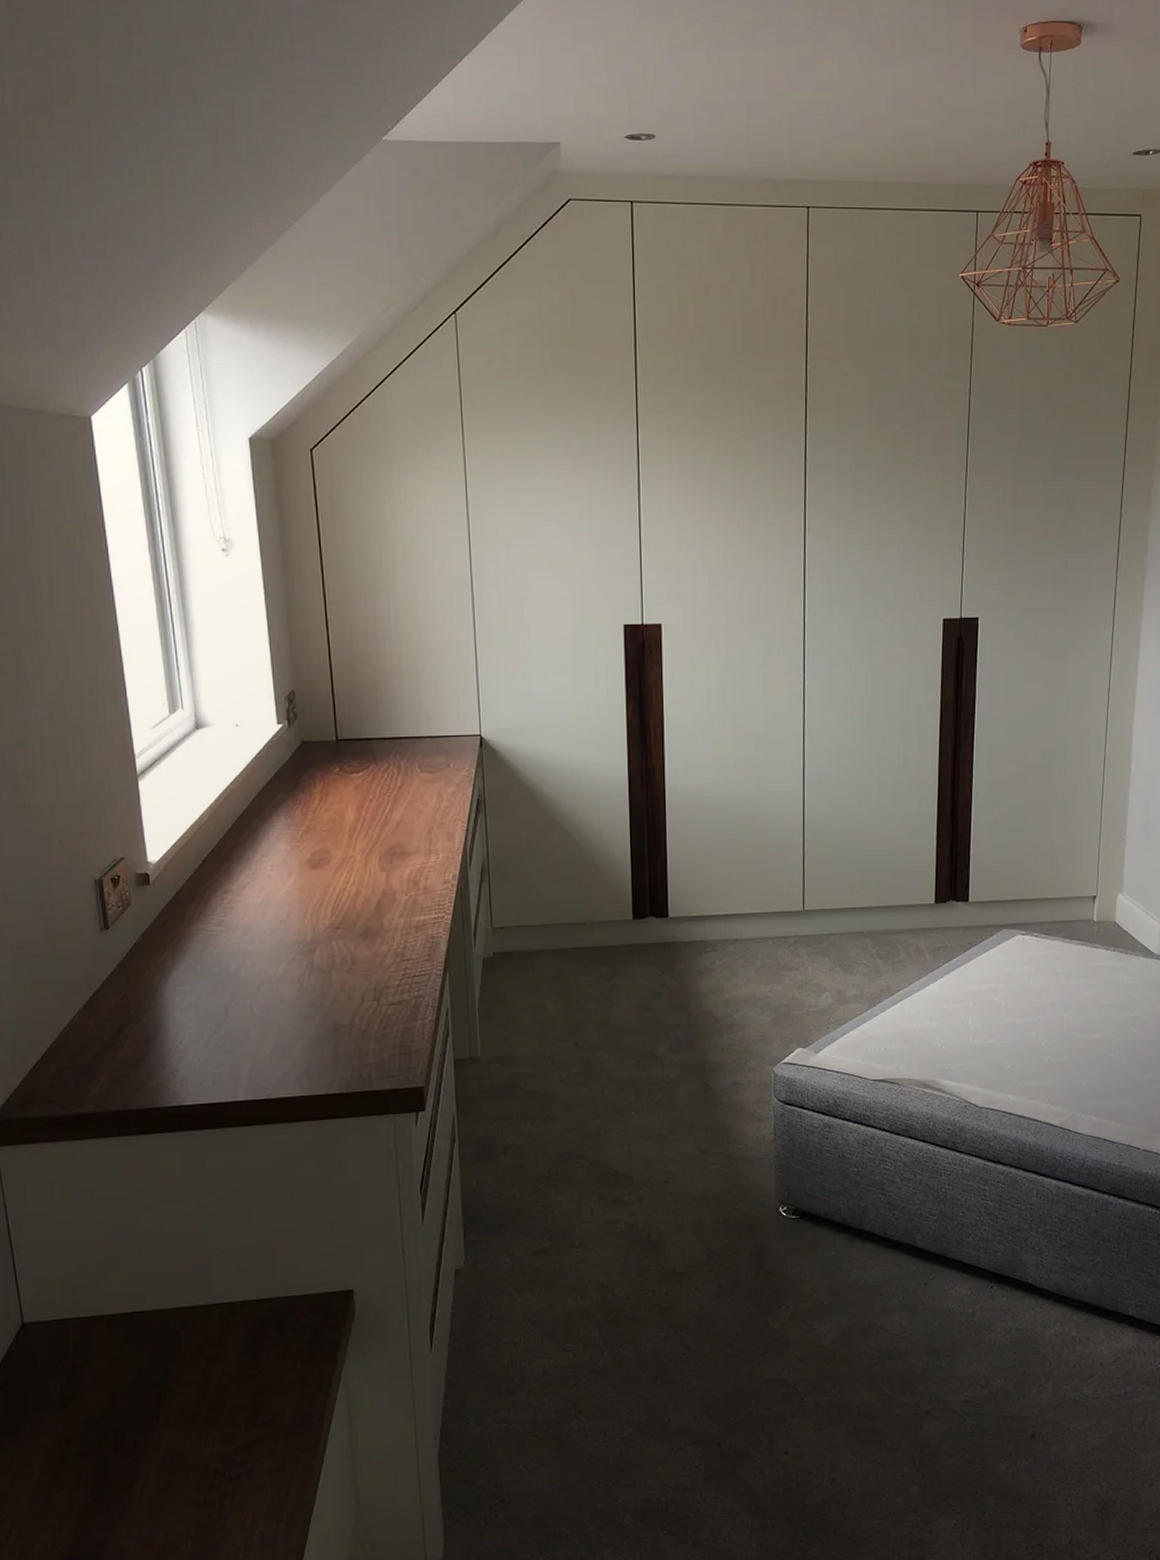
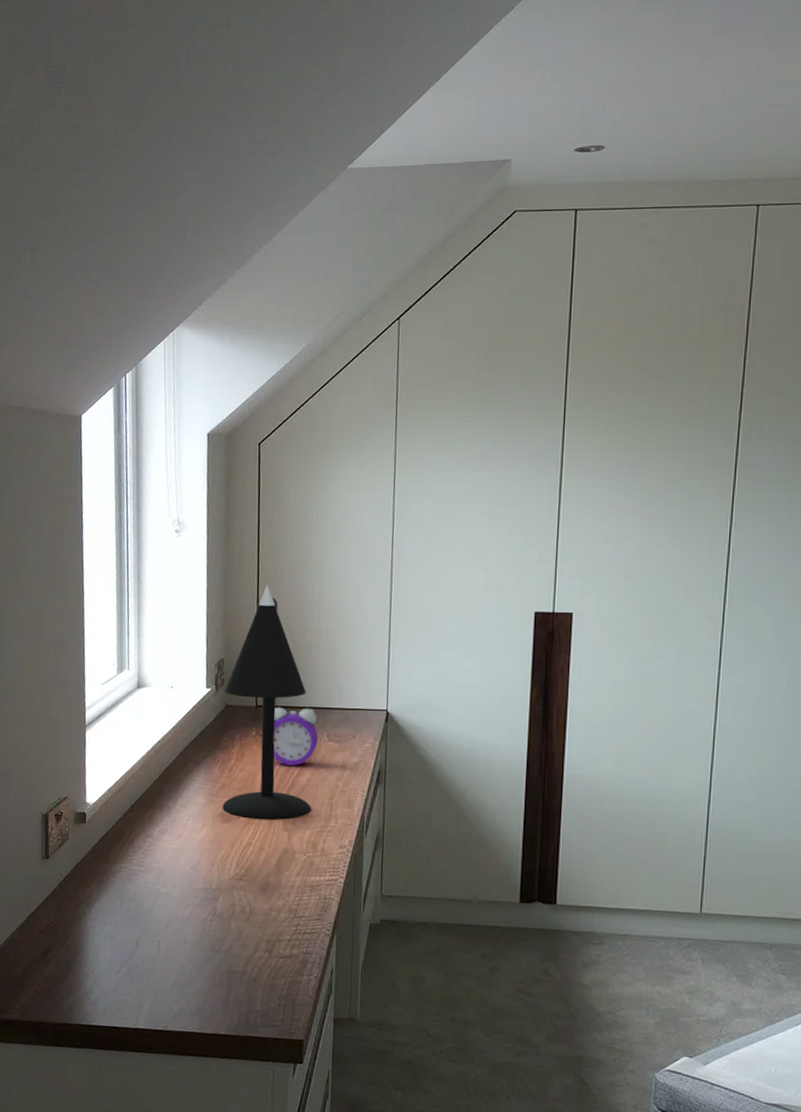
desk lamp: none [299,607,409,862] -> present [222,585,311,820]
alarm clock: none [357,738,410,802] -> present [273,708,319,766]

